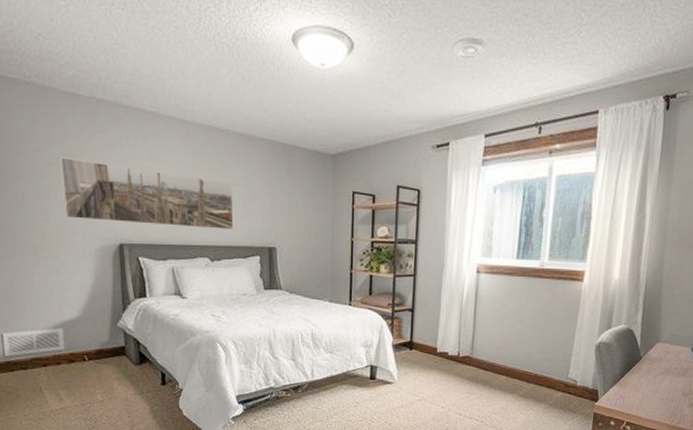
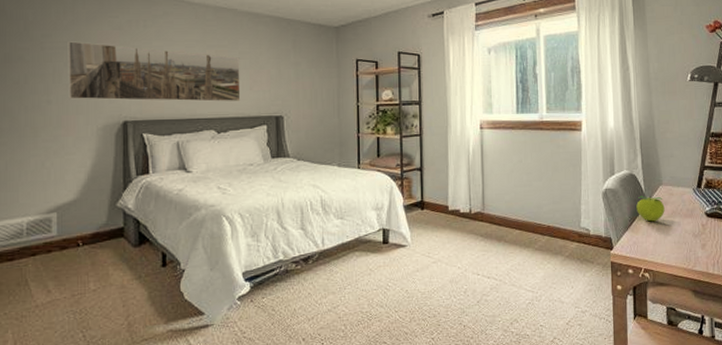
fruit: none [628,351,659,378] -> present [636,195,665,222]

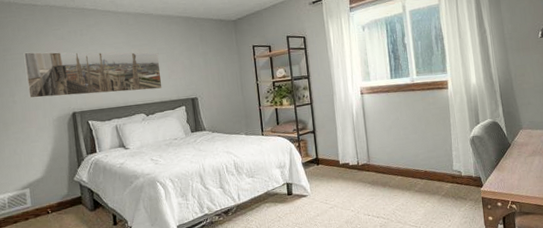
fruit: present [636,195,665,222] -> none [500,139,526,161]

